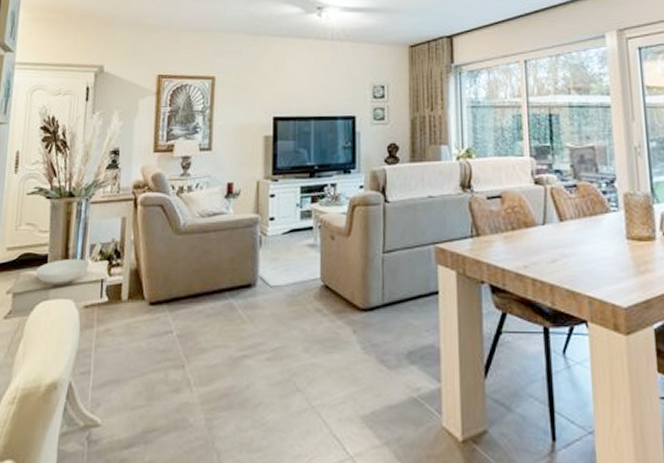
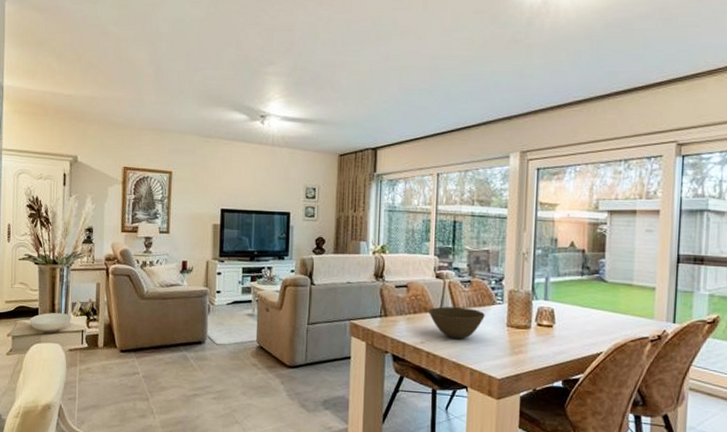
bowl: none [530,219,599,260] -> present [429,306,485,340]

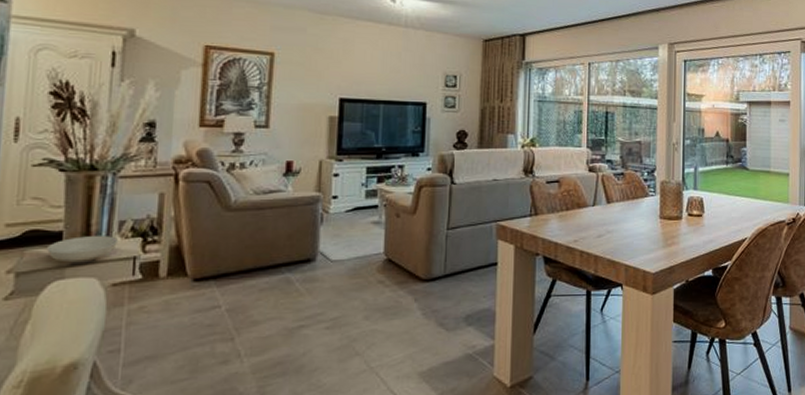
bowl: present [429,306,485,340] -> none [582,201,638,235]

